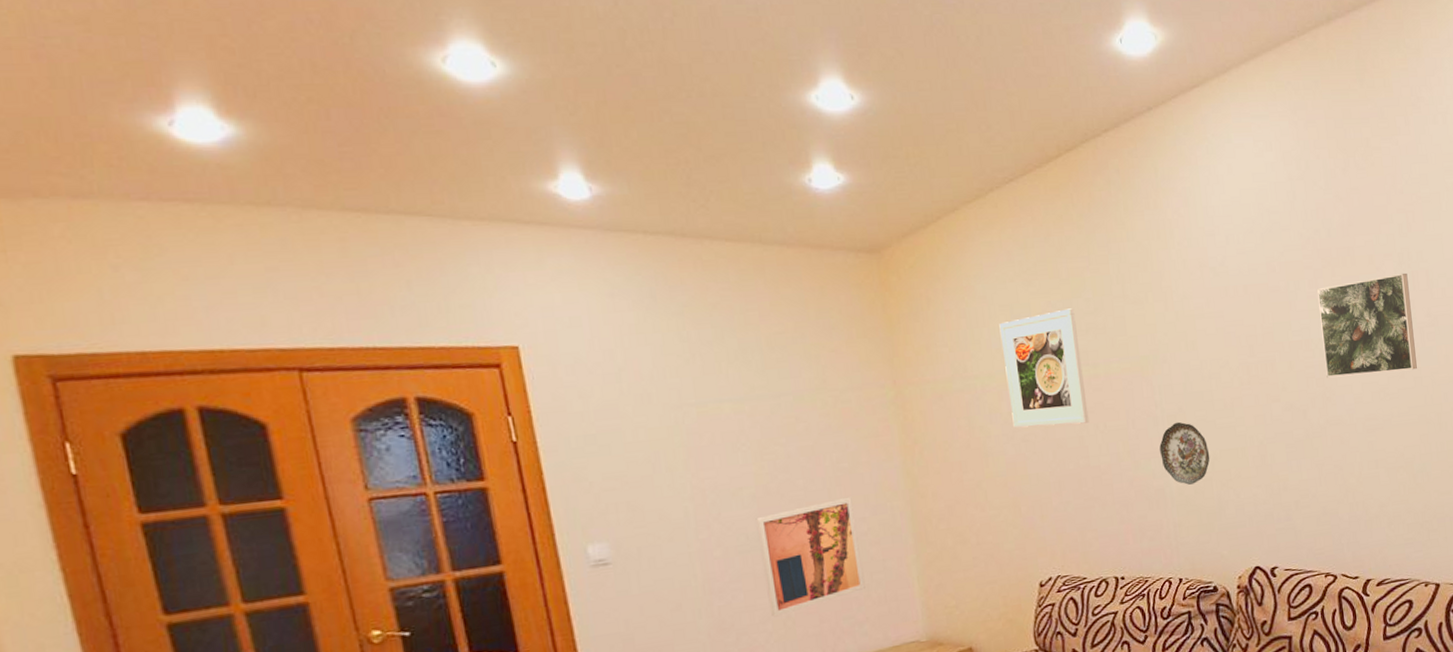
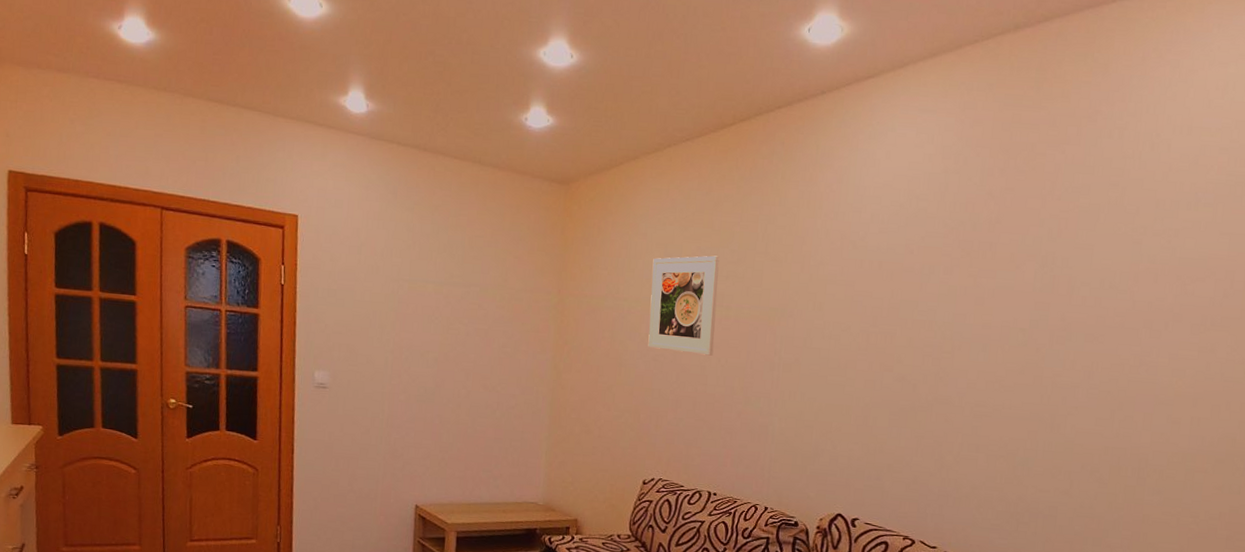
wall art: present [756,498,865,617] -> none [431,375,508,457]
decorative plate: present [1159,421,1210,485] -> none [770,370,816,428]
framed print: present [1316,272,1417,378] -> none [943,275,1048,369]

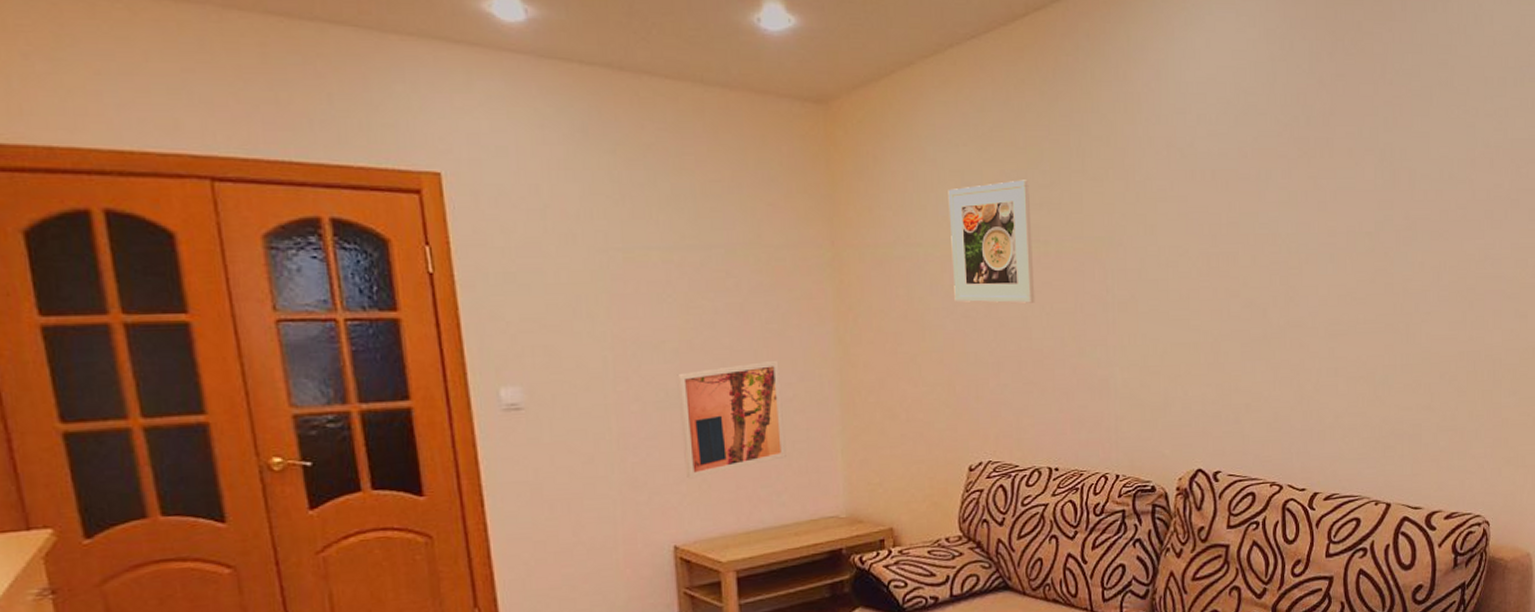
wall art: none [431,375,508,457] -> present [677,361,786,479]

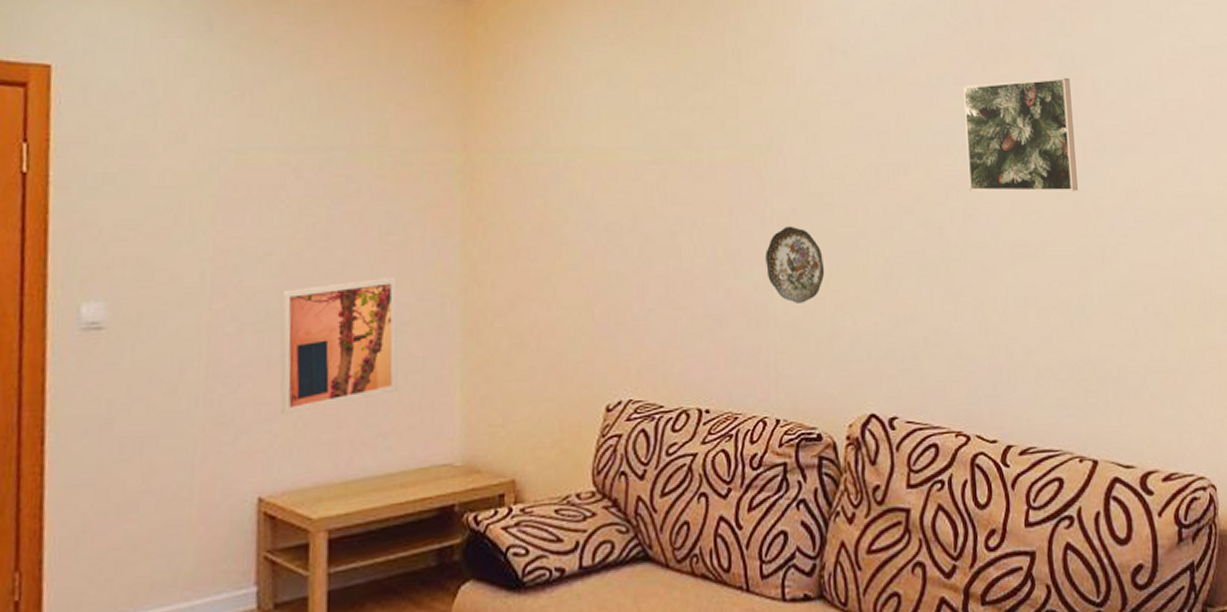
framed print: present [948,180,1035,304] -> none [593,81,686,217]
decorative plate: none [1107,309,1160,377] -> present [766,226,825,303]
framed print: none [1289,170,1389,276] -> present [962,77,1078,192]

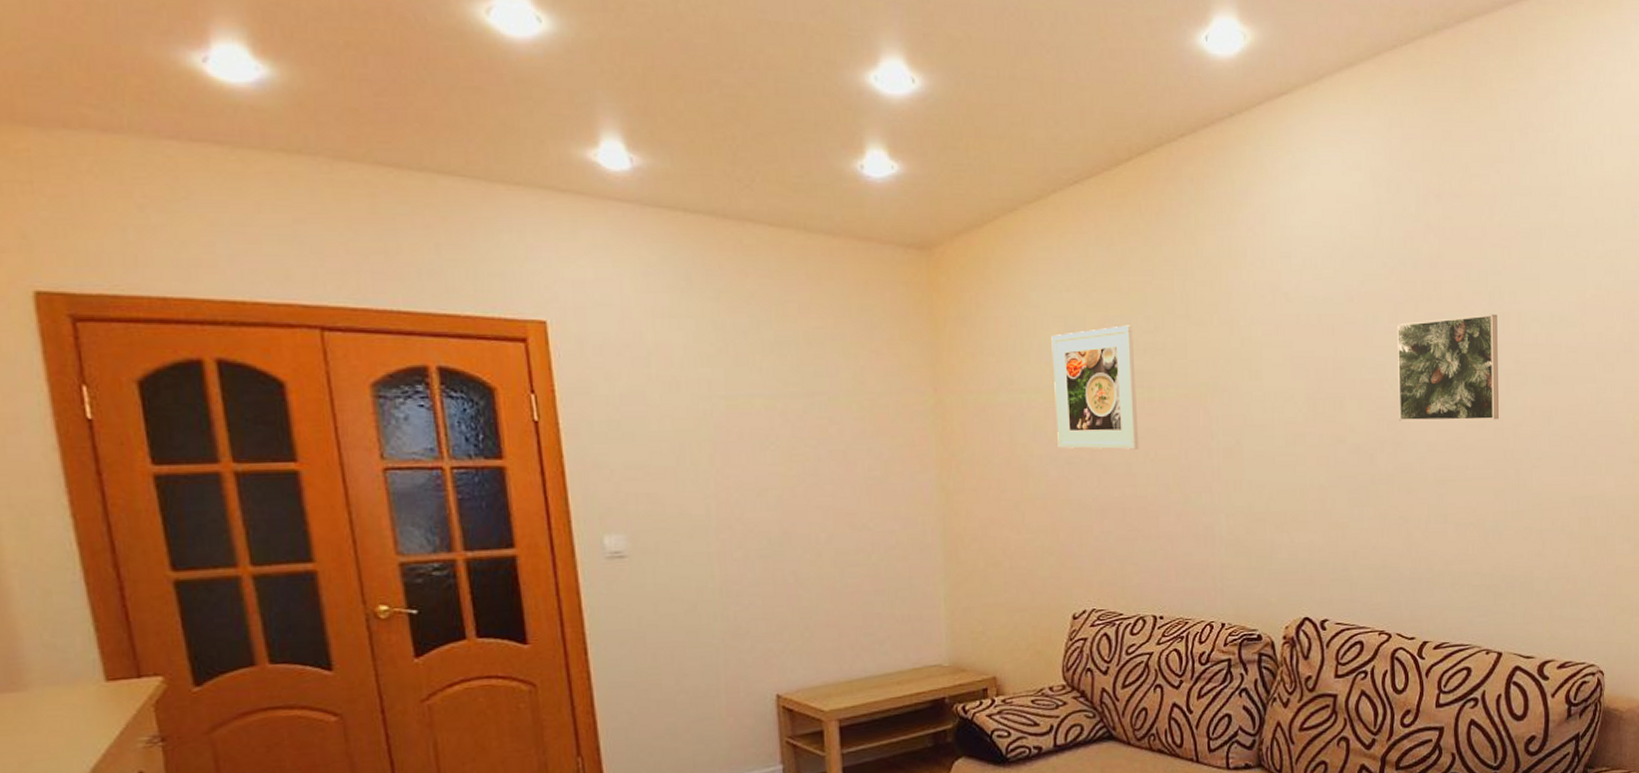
wall art: present [280,278,398,415] -> none [780,508,889,627]
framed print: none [593,81,686,217] -> present [1051,325,1139,450]
decorative plate: present [766,226,825,303] -> none [1212,456,1266,524]

